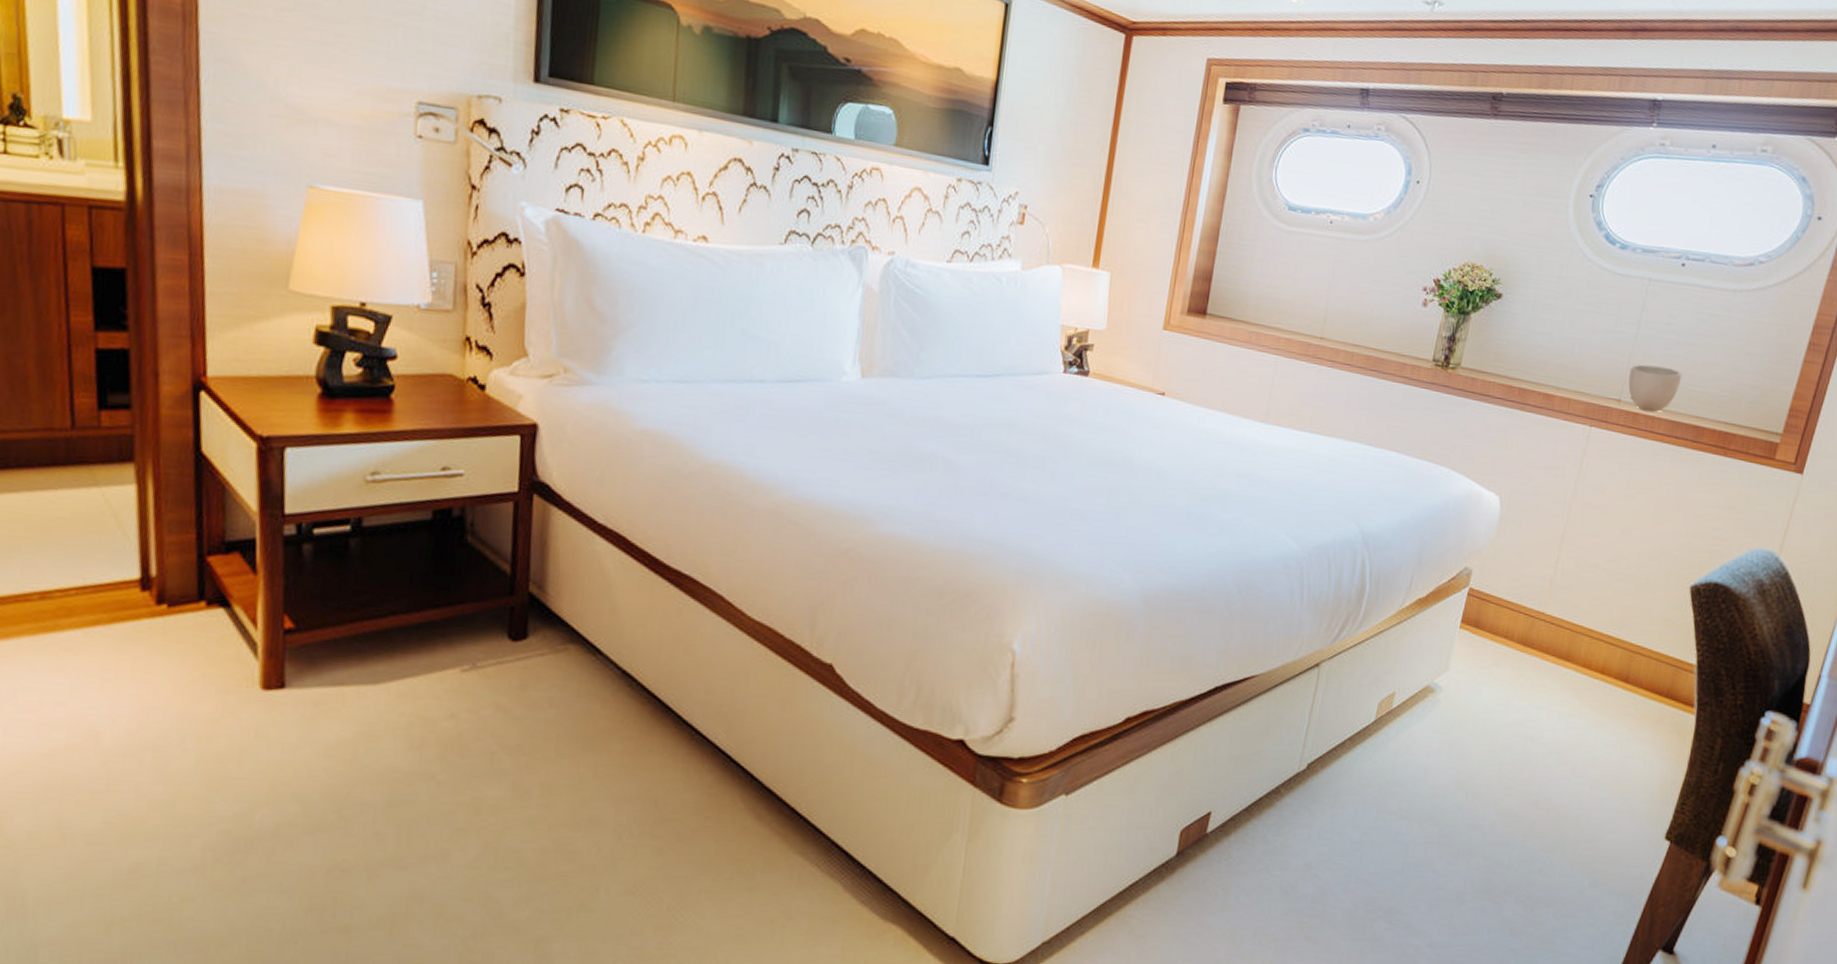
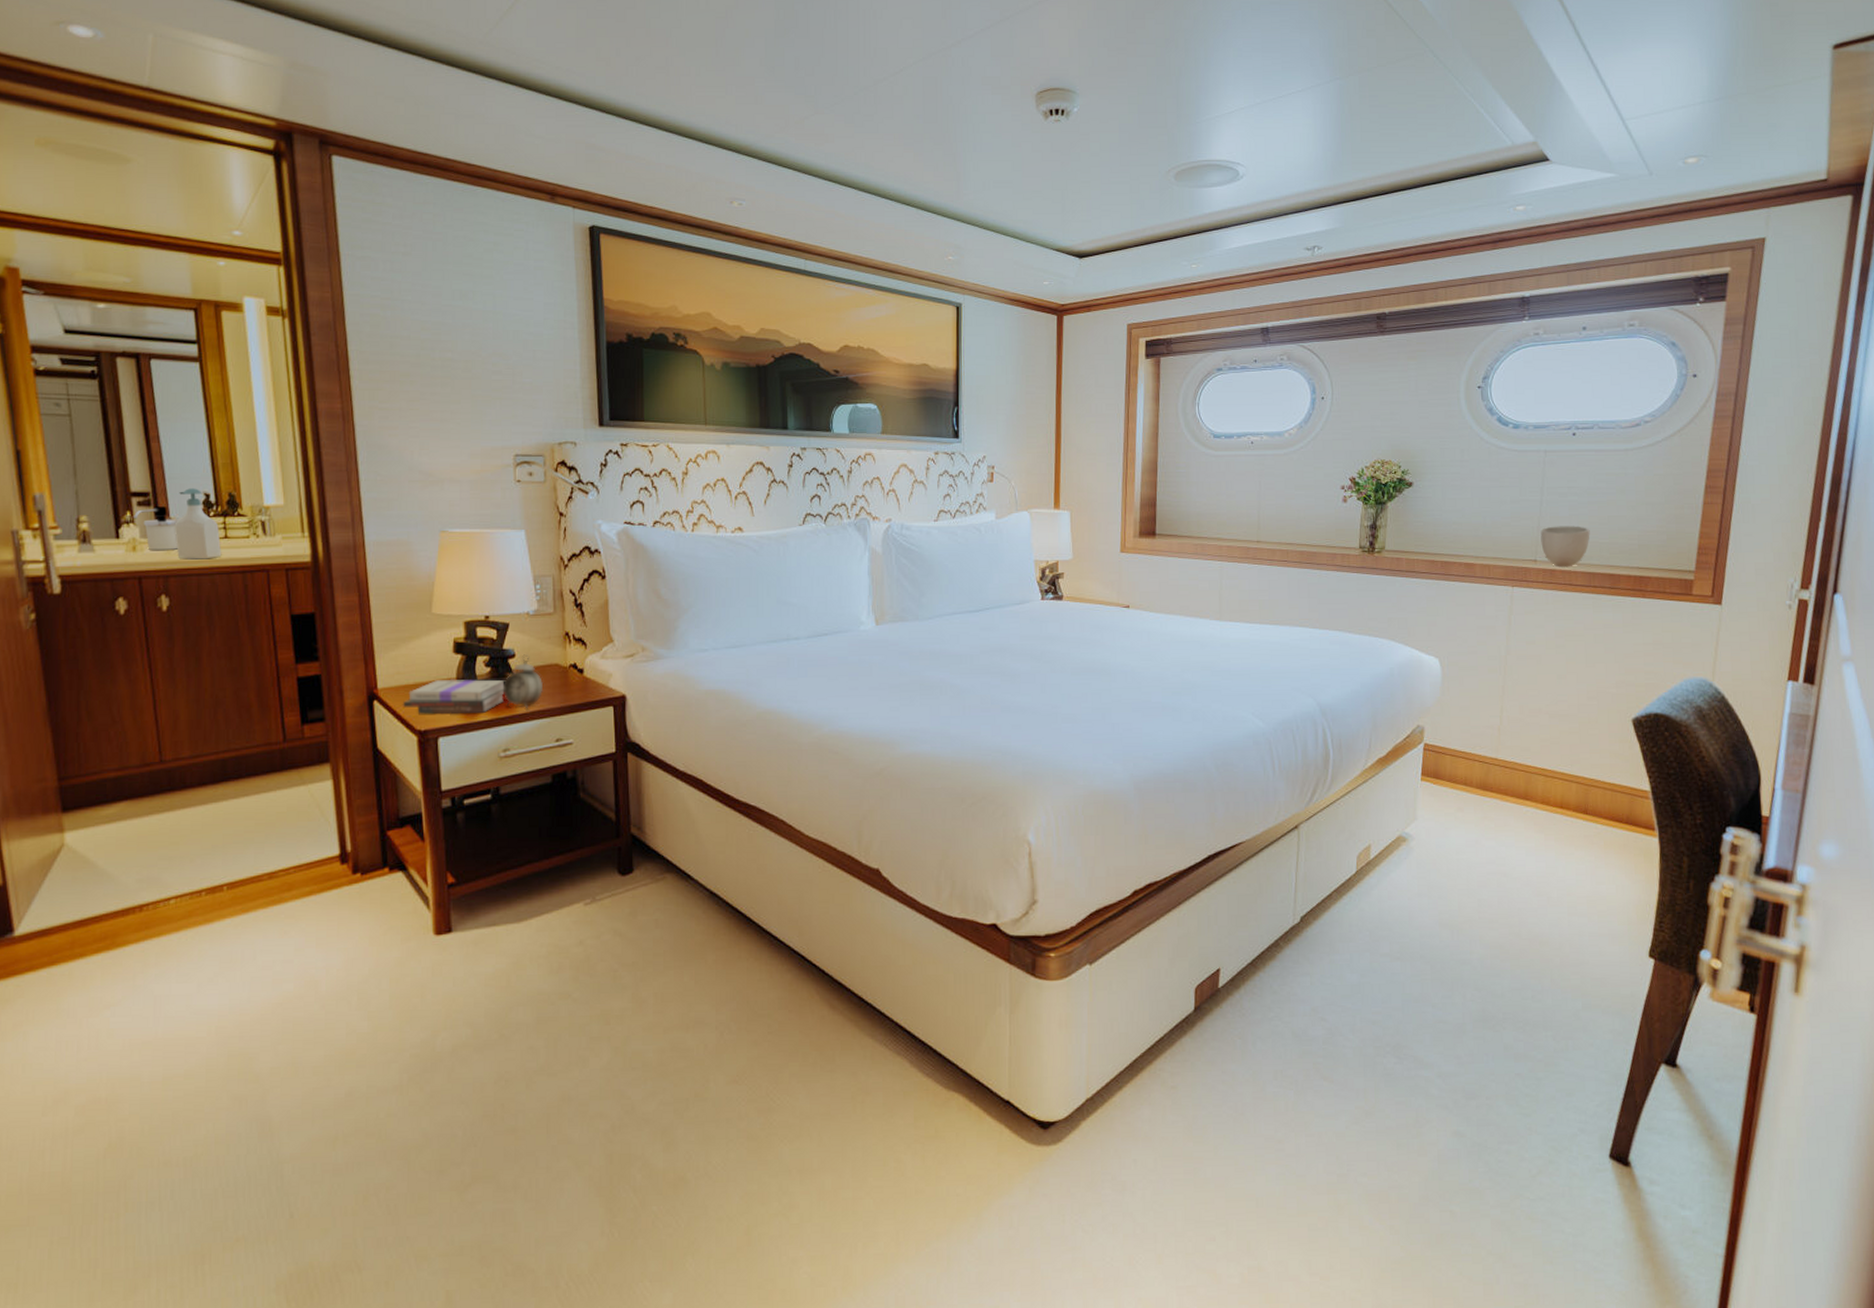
books: none [239,375,381,424] -> present [402,679,505,715]
alarm clock: none [377,357,431,426] -> present [504,654,544,709]

